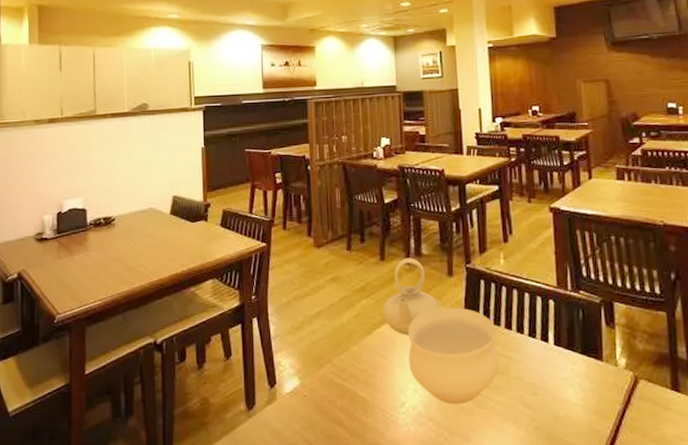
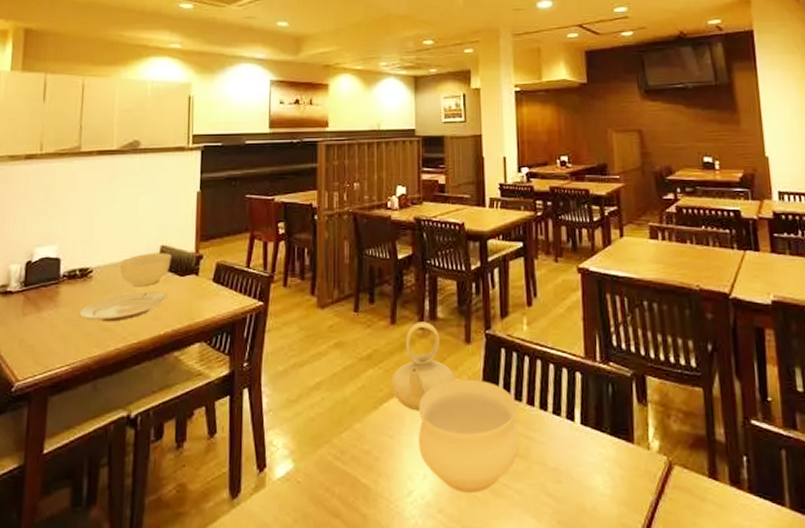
plate: none [106,236,182,263] -> present [79,291,168,322]
bowl: none [138,202,183,232] -> present [119,252,171,287]

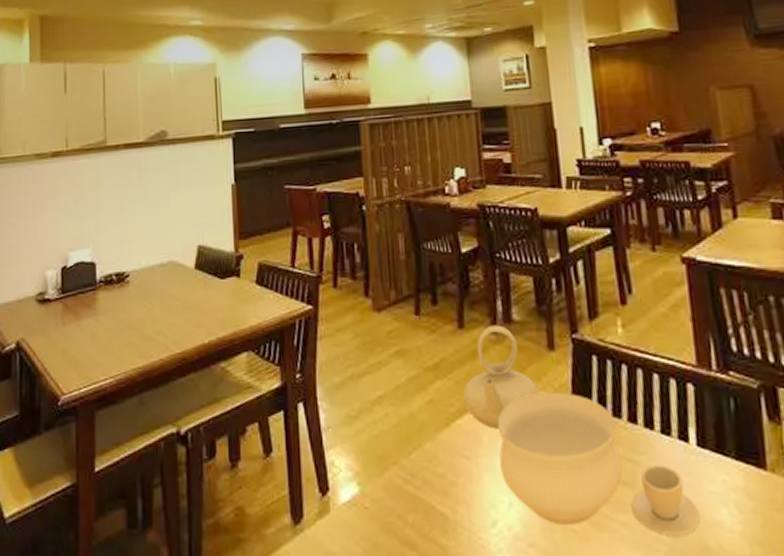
plate: present [79,291,168,322] -> none [119,296,210,330]
bowl: present [119,252,171,287] -> none [156,253,210,292]
teacup: none [525,440,580,500] -> present [631,465,700,536]

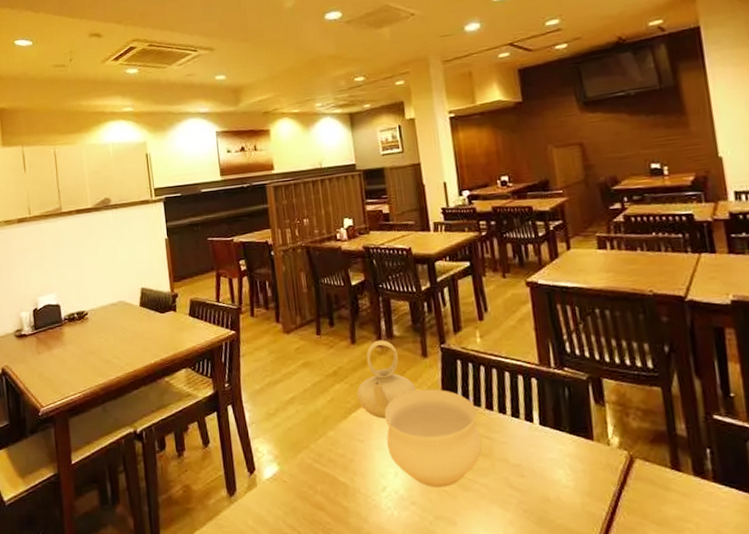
teacup: present [631,465,700,536] -> none [489,440,543,492]

